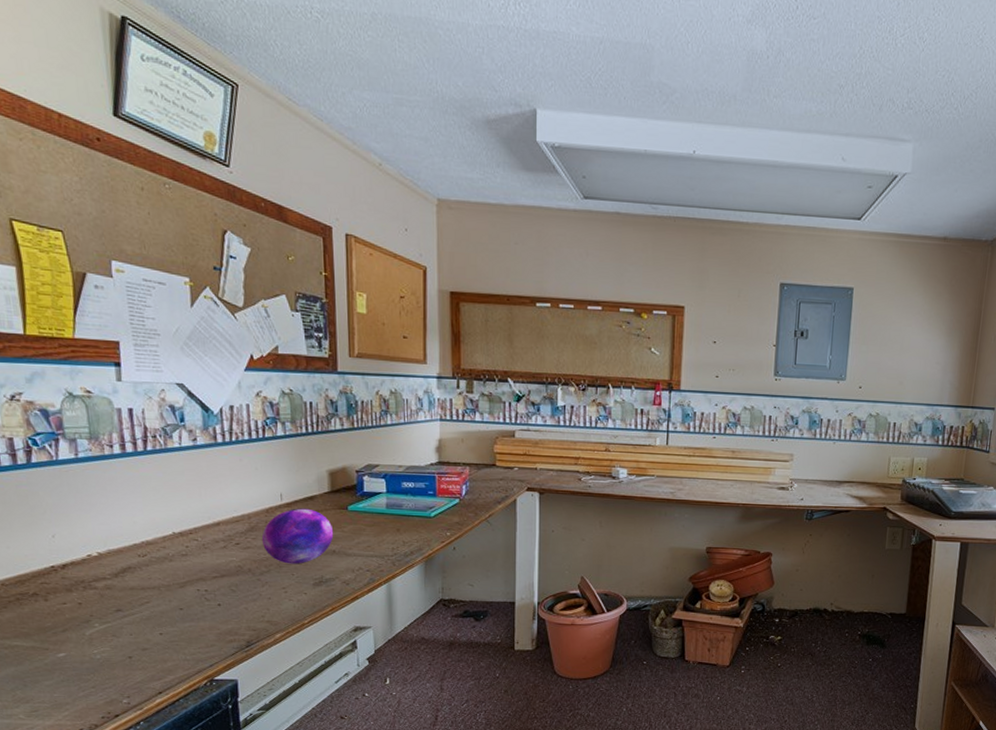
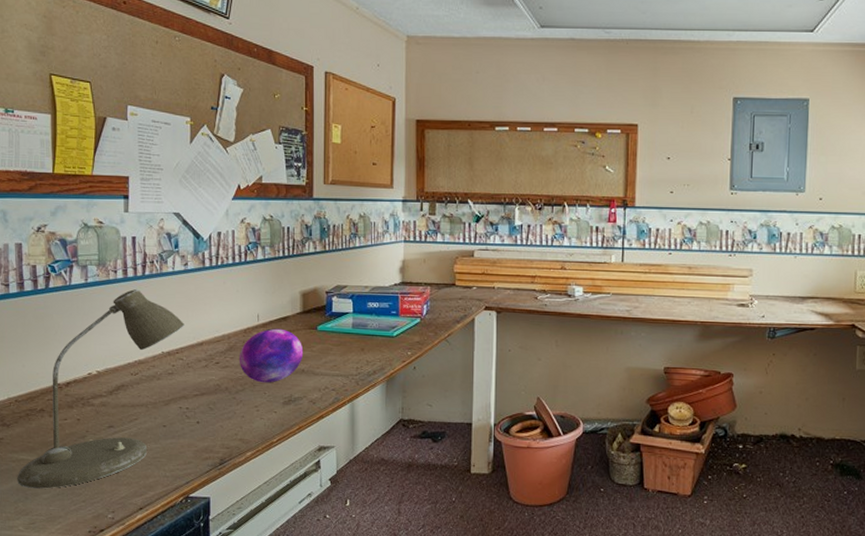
desk lamp: none [11,465,198,676] -> present [17,288,186,489]

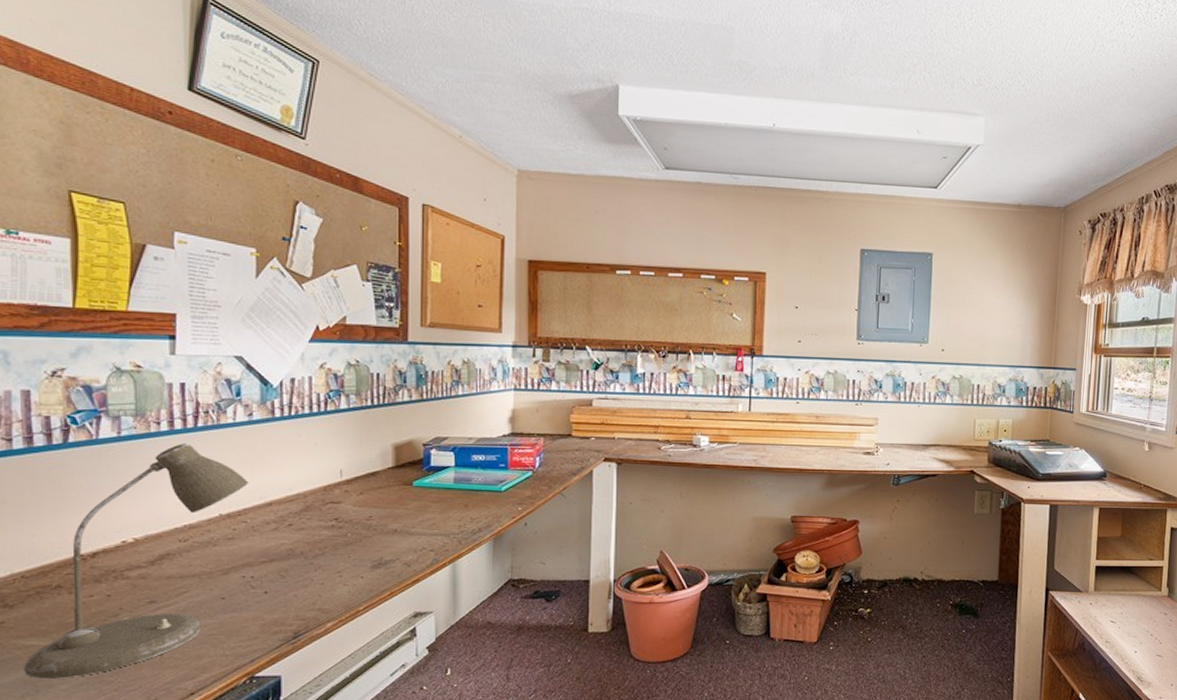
decorative orb: present [239,328,304,383] -> none [317,485,396,546]

